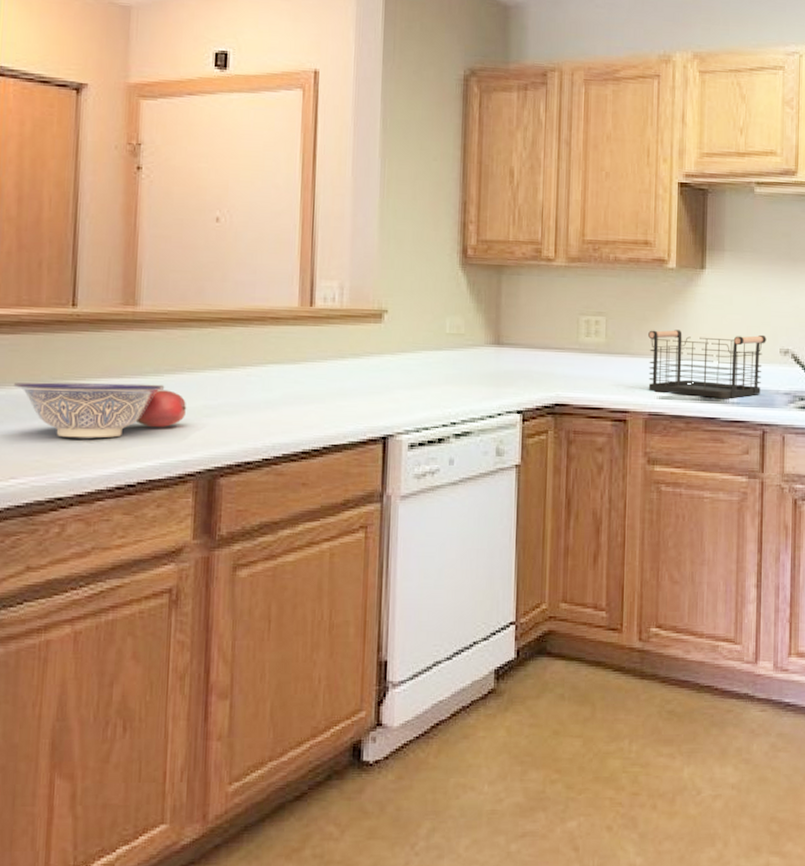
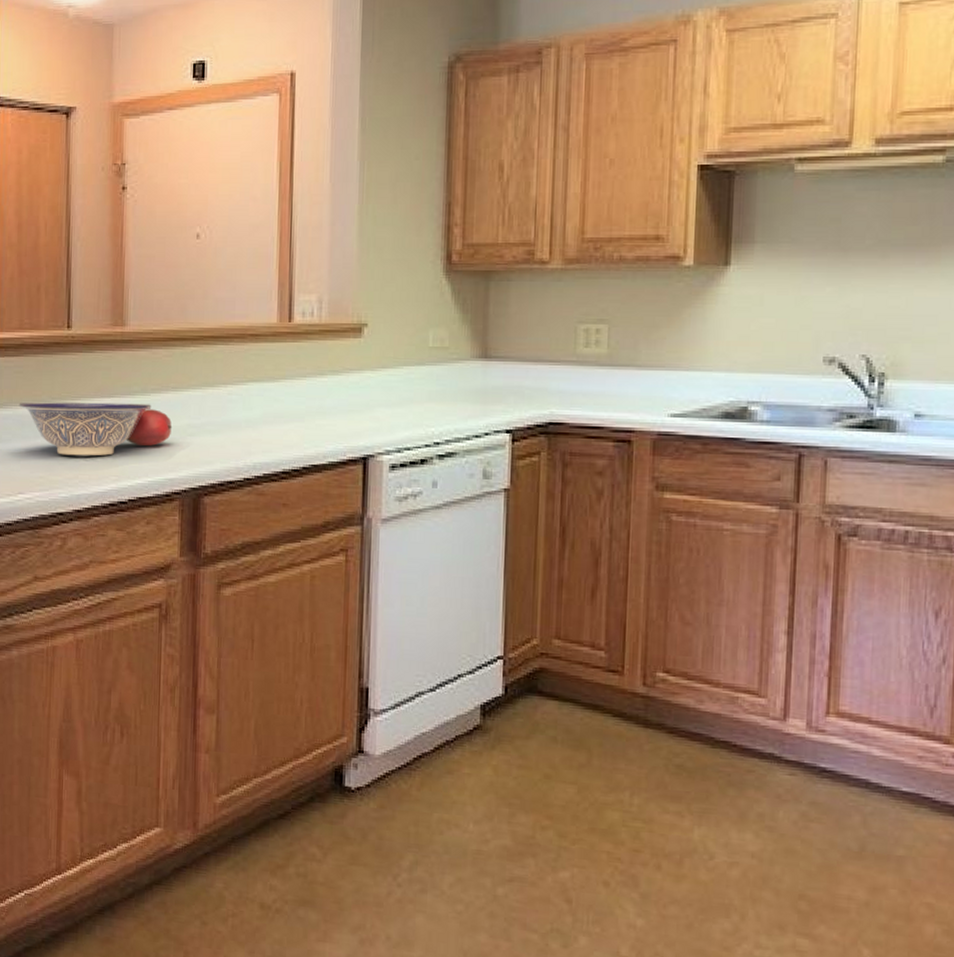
dish rack: present [648,330,767,399] -> none [657,337,806,417]

